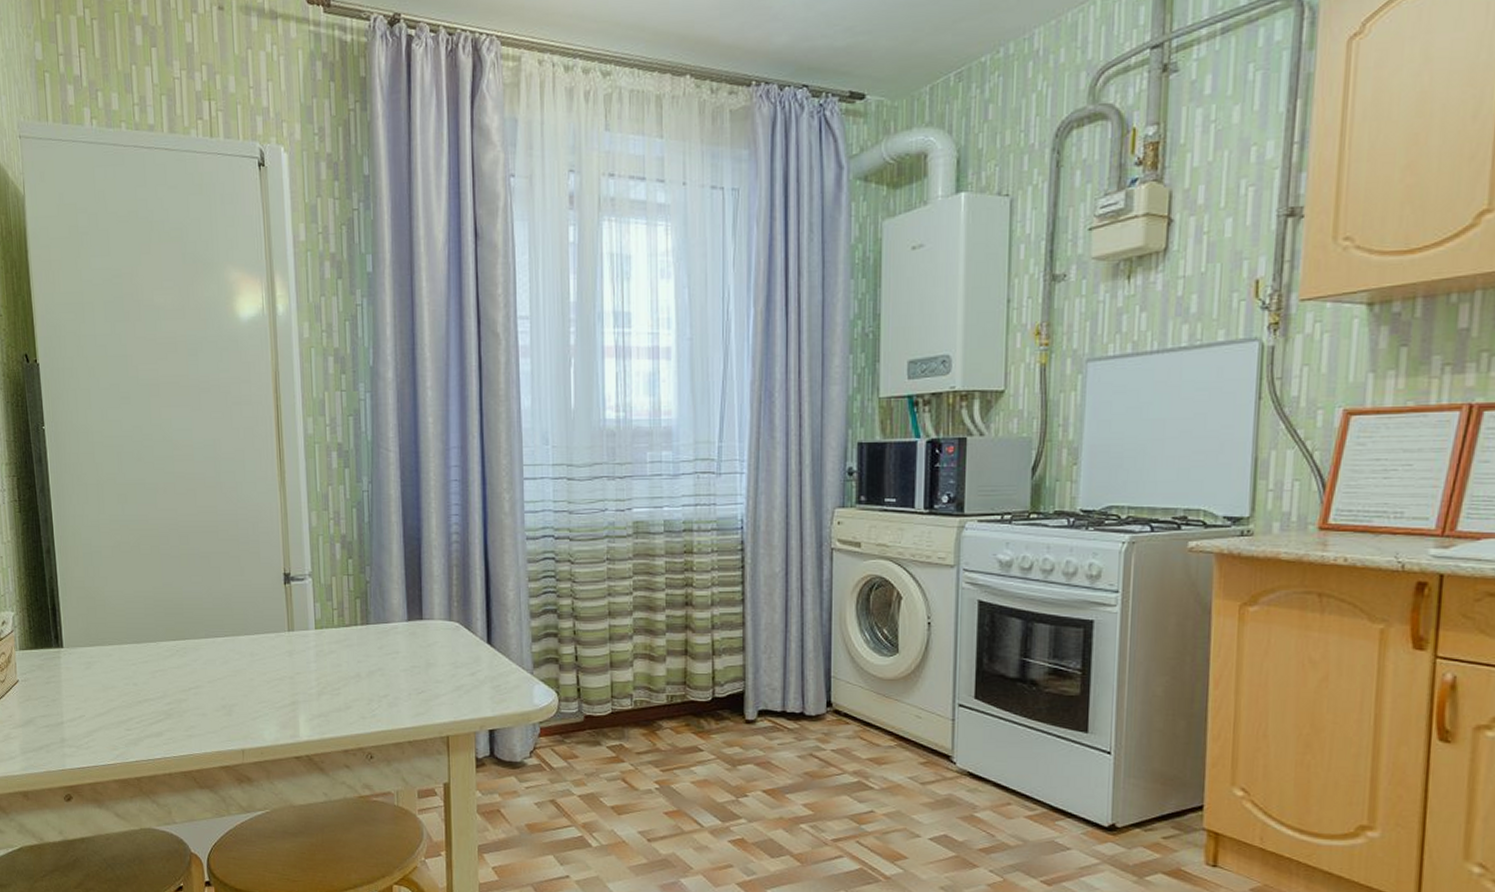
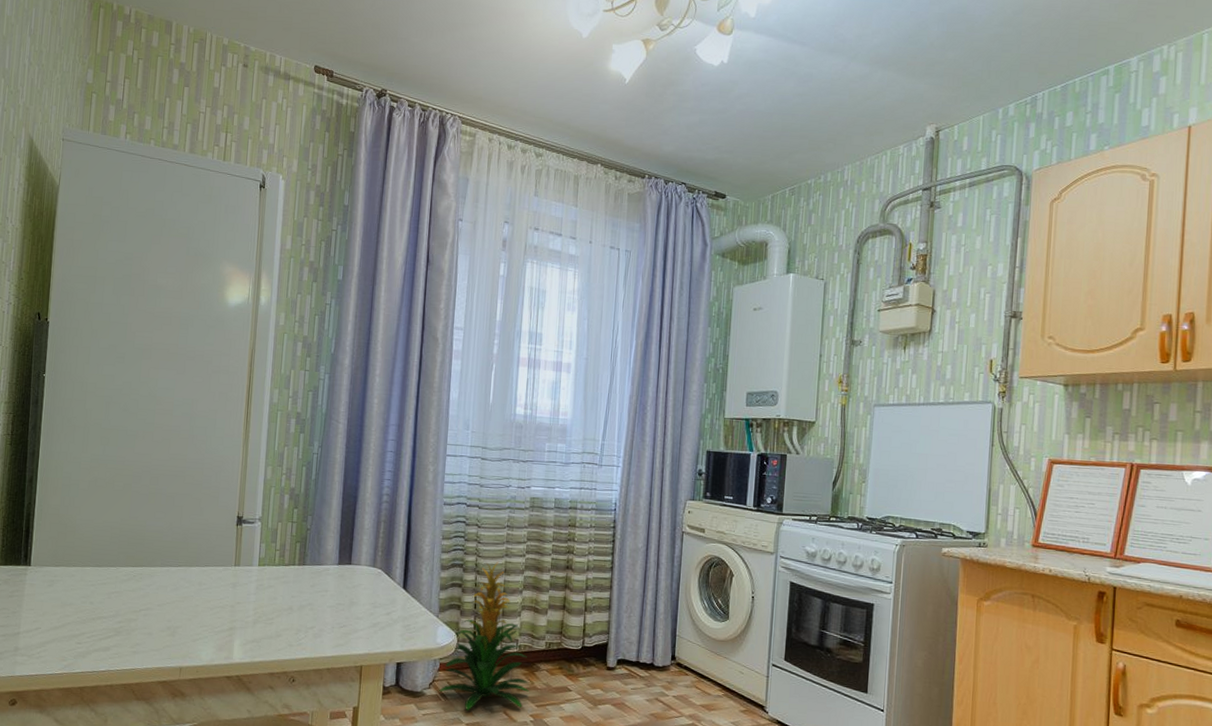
indoor plant: none [542,603,651,781] -> present [439,562,529,711]

